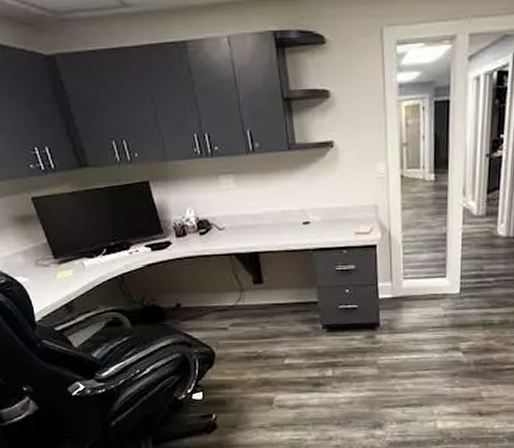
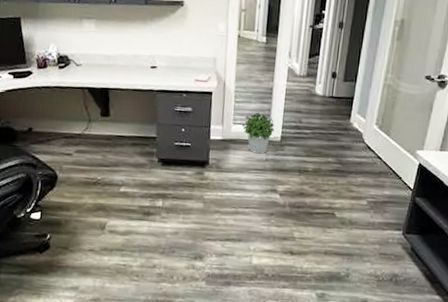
potted plant: none [415,263,452,310] -> present [242,112,275,154]

